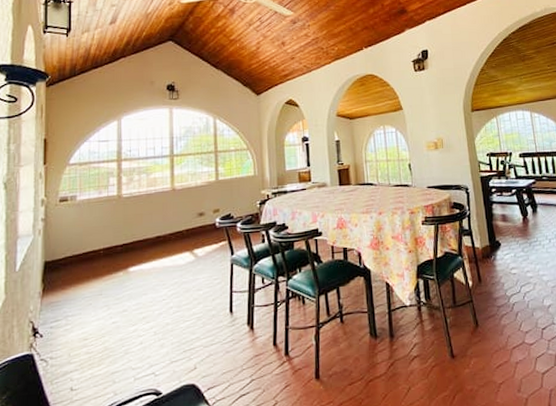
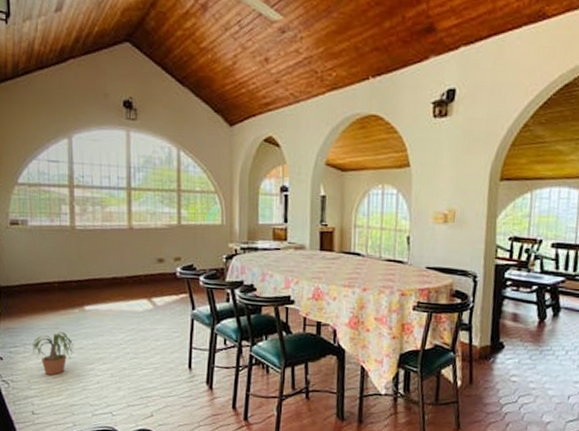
potted plant: none [74,297,117,345] -> present [32,332,74,376]

